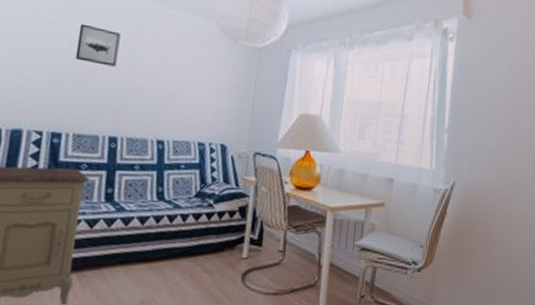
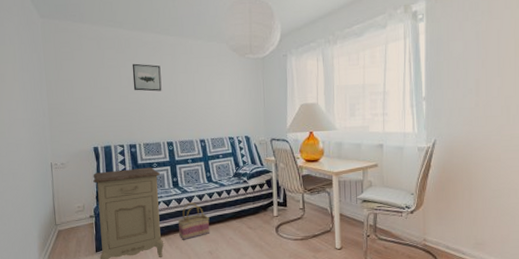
basket: none [100,226,151,281] -> present [177,202,210,240]

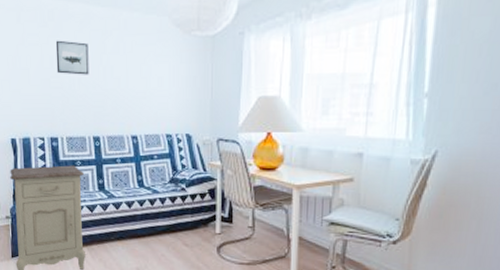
basket: present [177,202,210,240] -> none [102,209,139,253]

